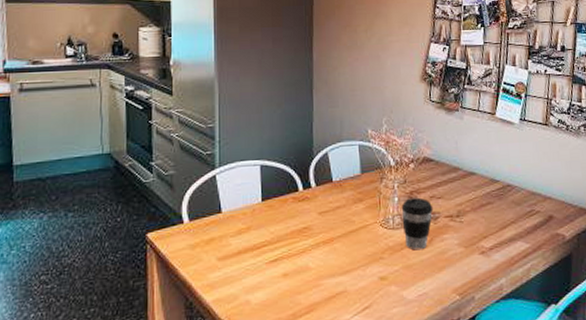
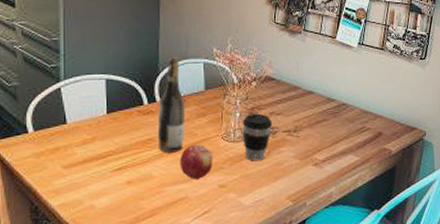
wine bottle: none [313,140,342,242] -> present [157,57,186,153]
fruit: none [337,232,372,271] -> present [180,144,213,179]

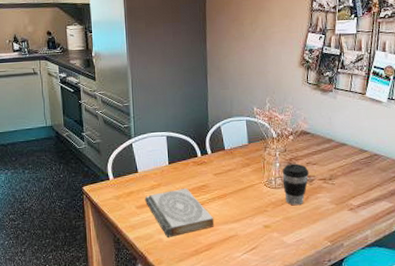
book: none [73,142,161,203] -> present [144,187,215,237]
wine bottle: present [157,57,186,153] -> none [209,116,233,197]
fruit: present [180,144,213,179] -> none [229,190,258,220]

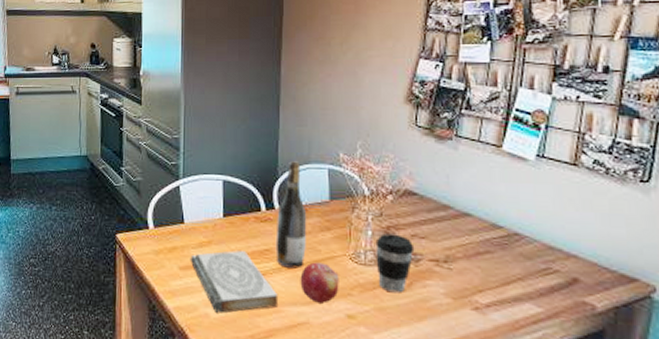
wine bottle: none [209,116,233,197] -> present [275,161,307,269]
fruit: none [229,190,258,220] -> present [300,262,339,304]

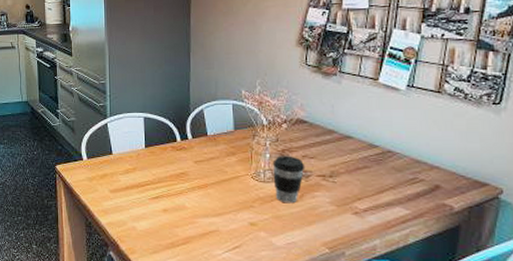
book: present [190,250,279,313] -> none [118,174,193,226]
wine bottle: present [275,161,307,269] -> none [189,99,216,187]
fruit: present [300,262,339,304] -> none [210,181,243,215]

